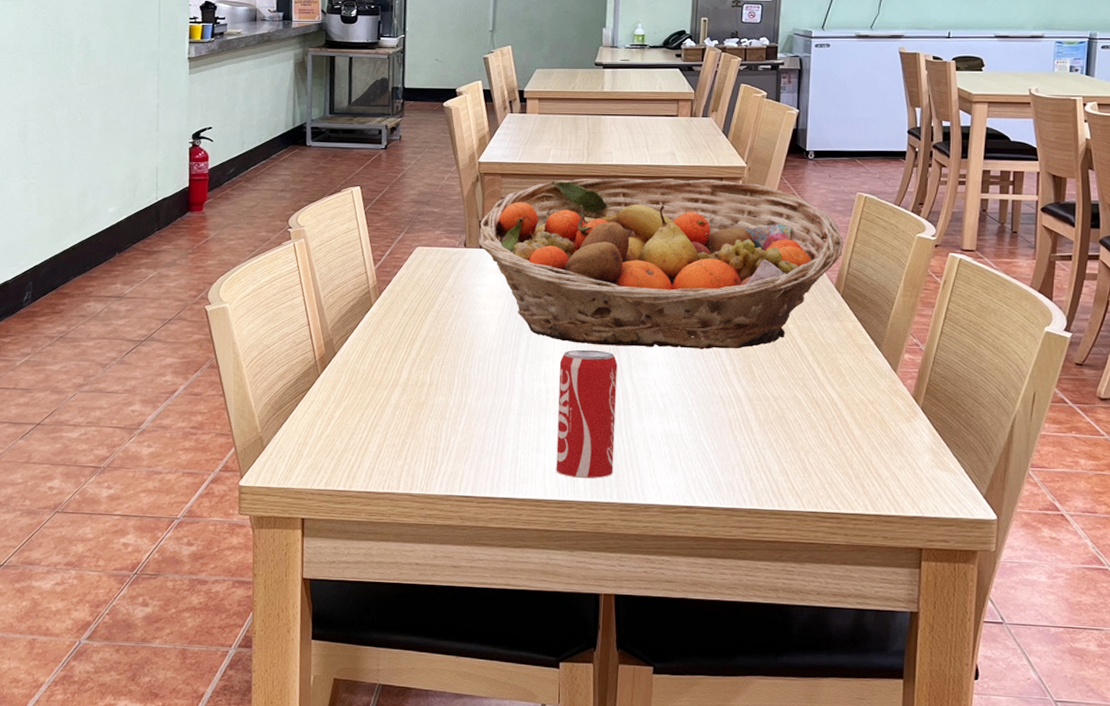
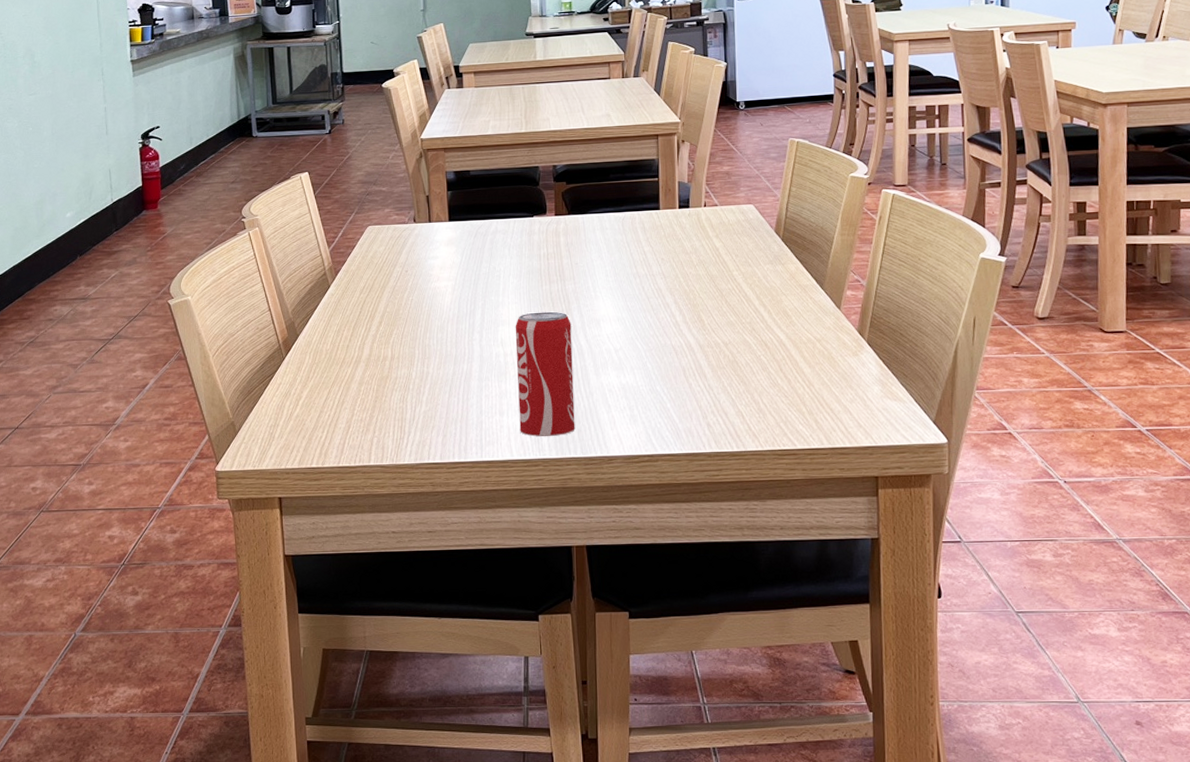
fruit basket: present [477,178,843,349] -> none [426,137,780,307]

